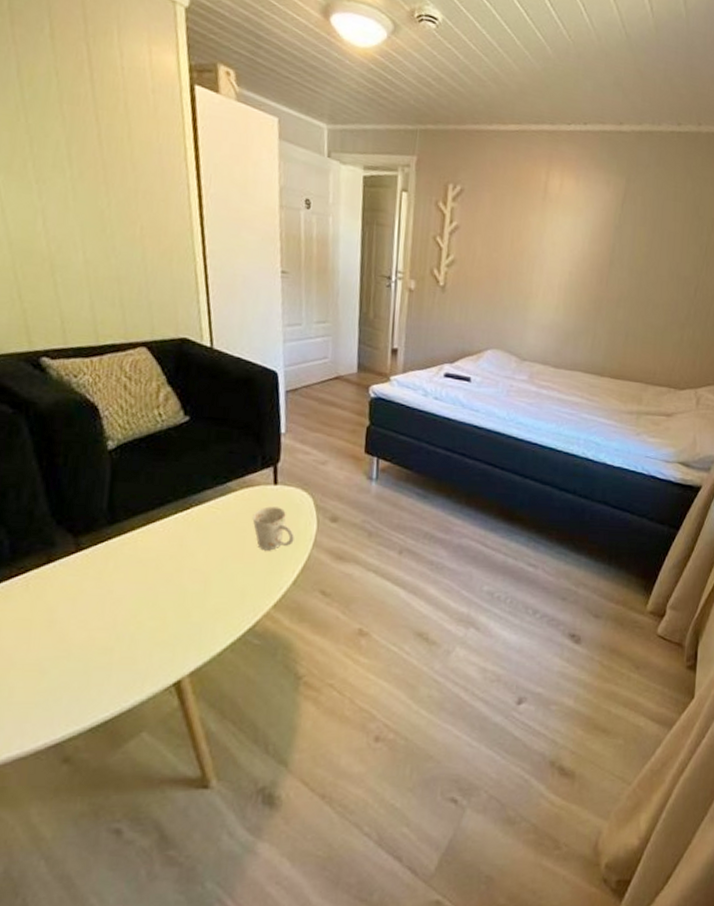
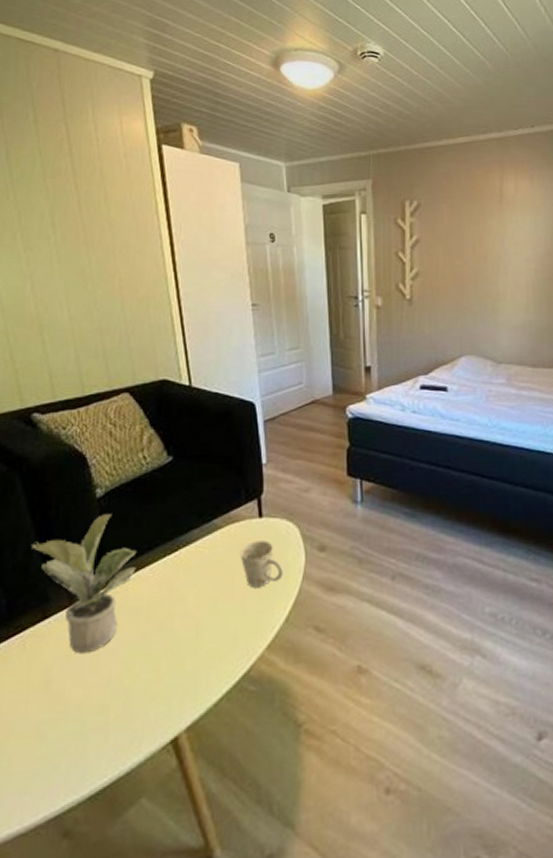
potted plant: none [37,465,148,598] -> present [32,513,137,654]

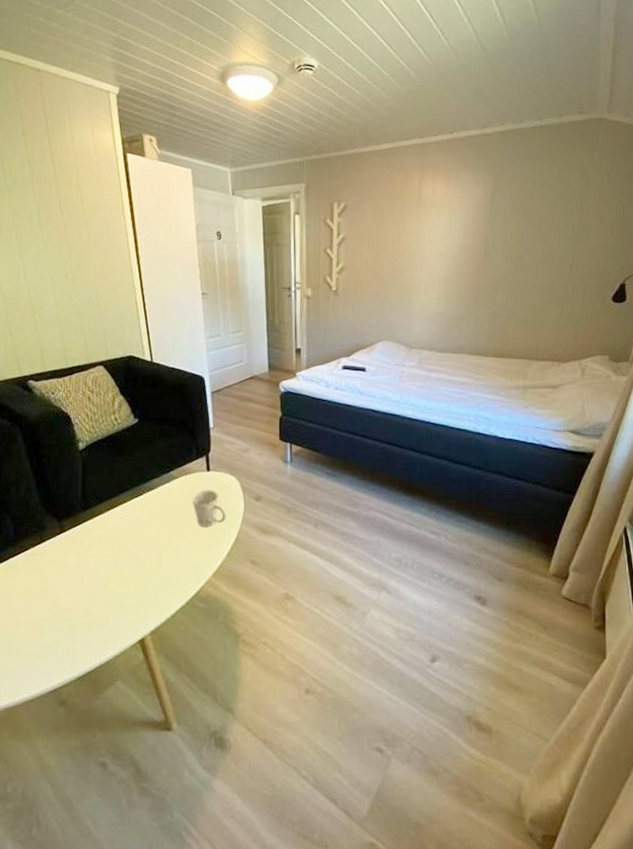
potted plant: present [32,513,137,654] -> none [31,462,111,570]

